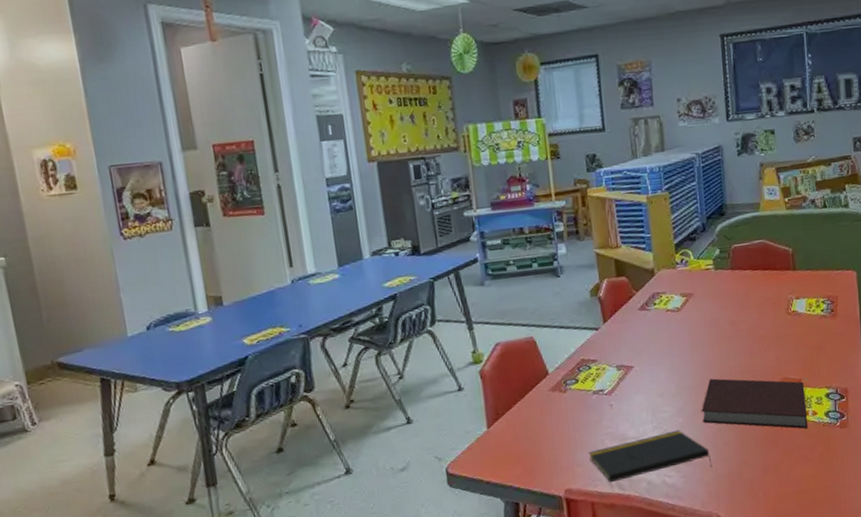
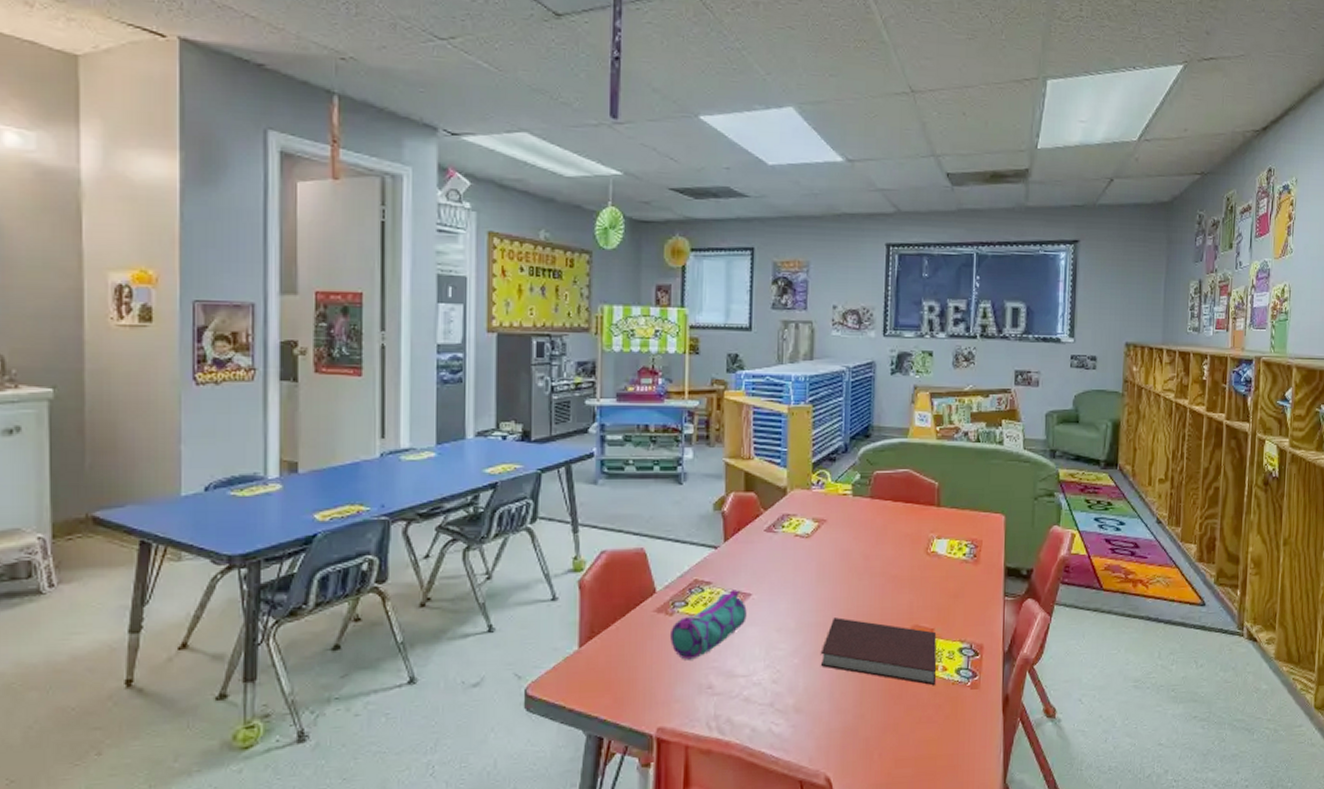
pencil case: none [566,364,632,430] -> present [670,590,747,660]
notepad: present [589,430,713,483] -> none [690,671,826,726]

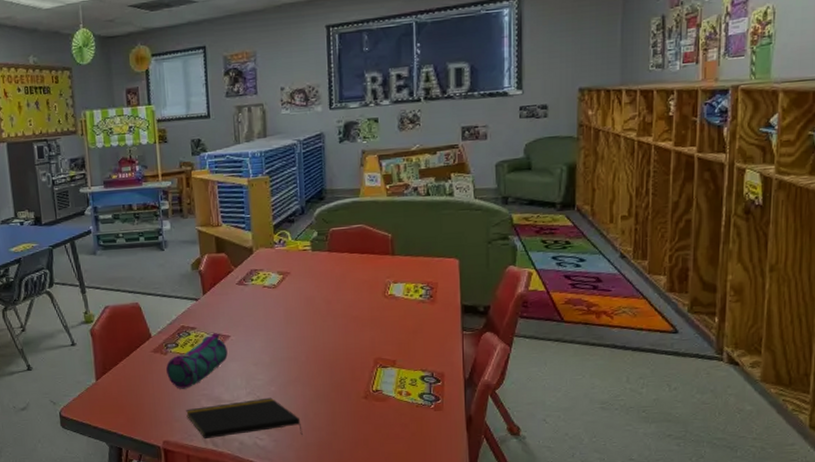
notepad: none [690,671,826,726] -> present [186,397,303,440]
notebook: present [821,617,937,686] -> none [295,353,401,408]

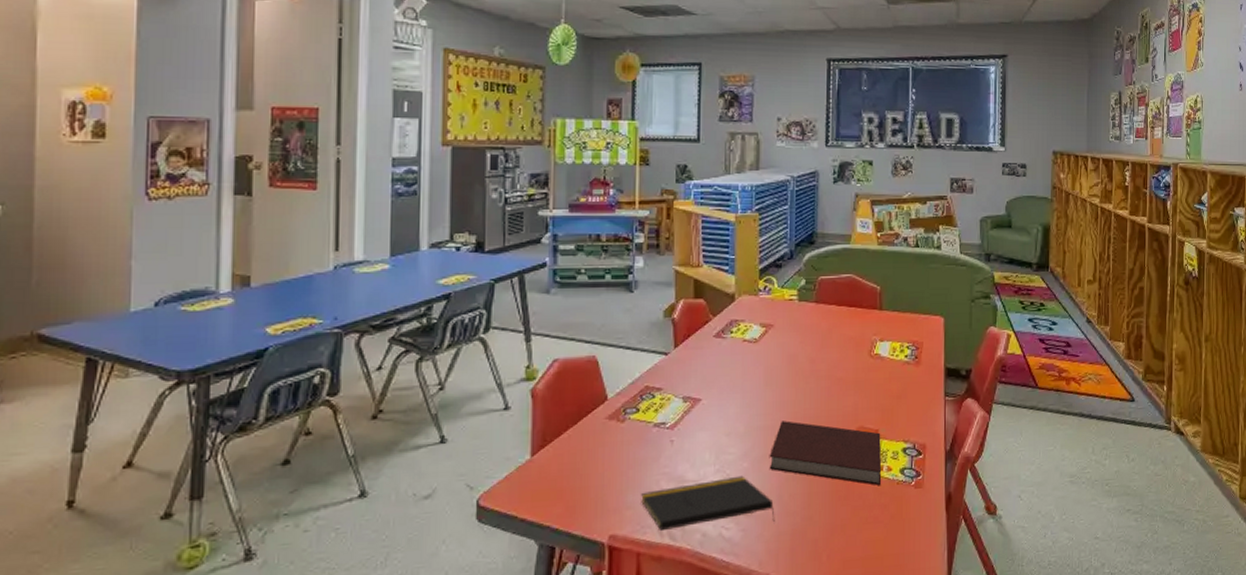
pencil case: present [166,333,228,389] -> none [622,395,697,467]
notebook: none [295,353,401,408] -> present [770,420,882,486]

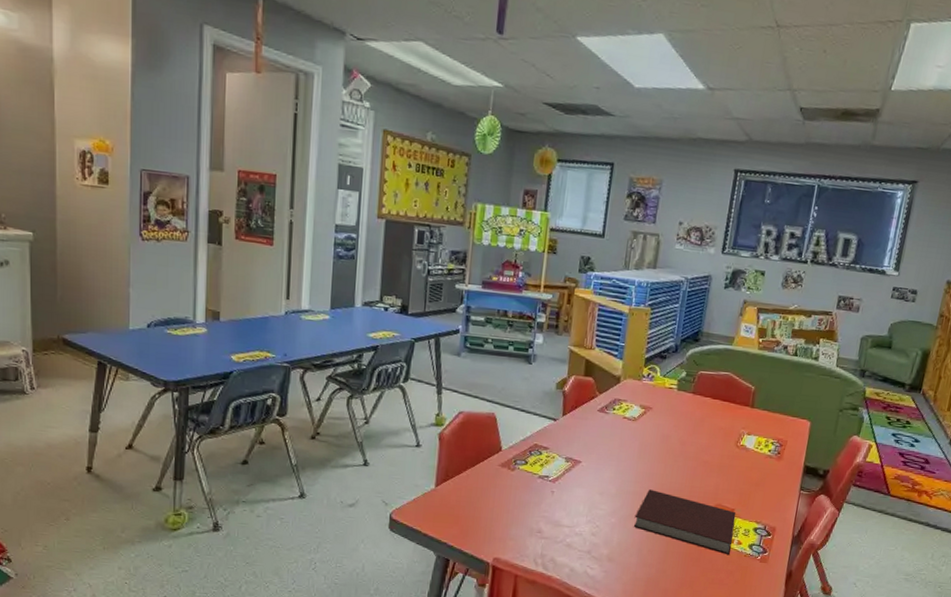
notepad: present [641,475,775,532] -> none [522,528,634,570]

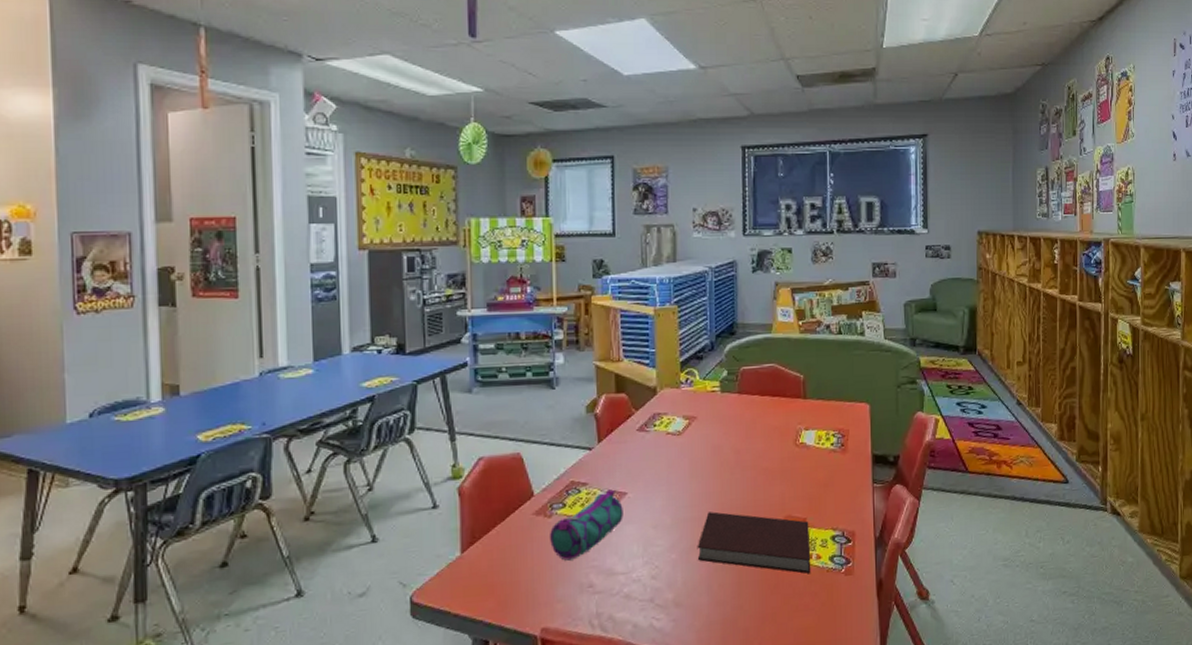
pencil case: none [510,456,576,508] -> present [550,489,623,561]

